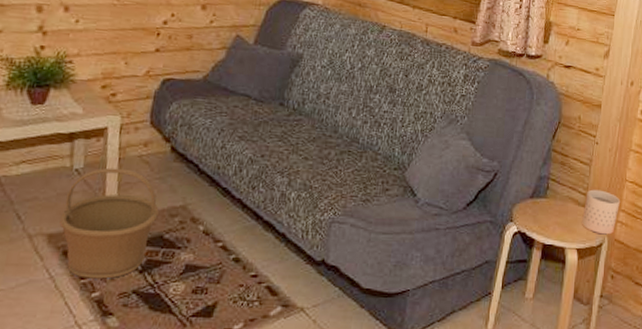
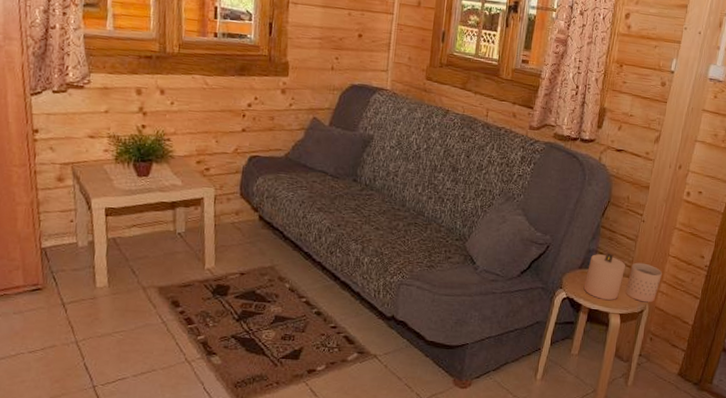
basket: present [58,167,159,279] -> none [167,232,251,326]
candle: none [536,178,581,233] -> present [583,252,626,300]

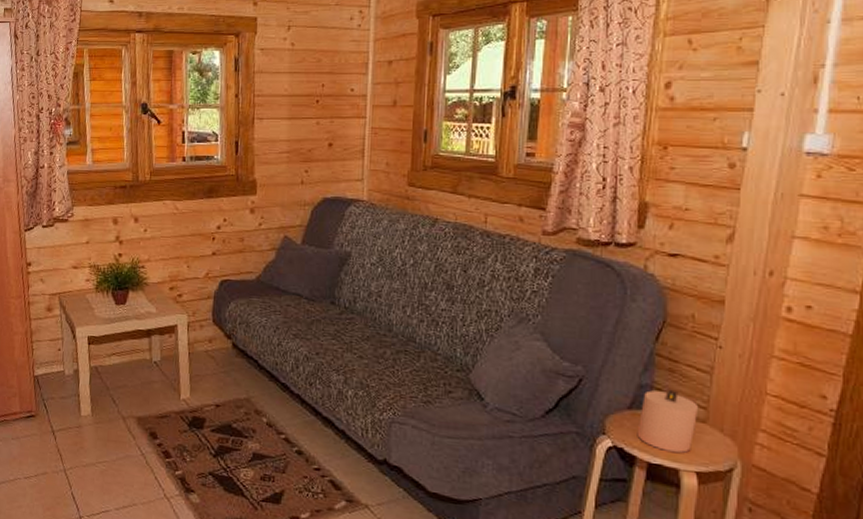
mug: present [625,262,663,303] -> none [702,402,760,459]

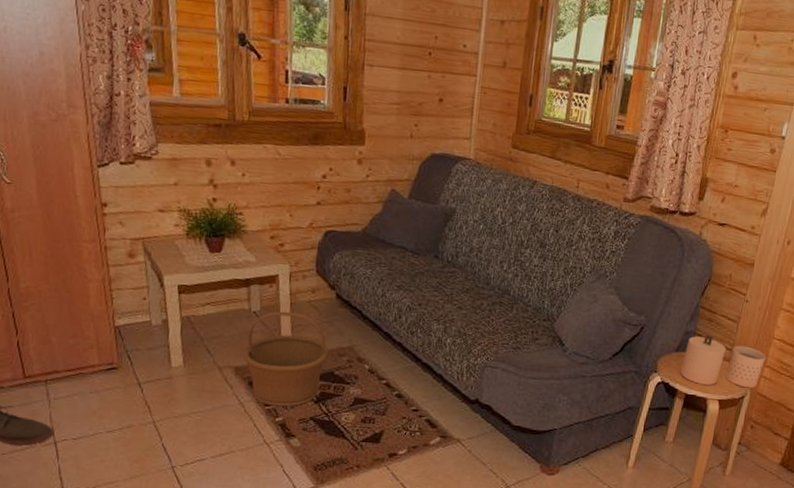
basket: none [144,361,226,460] -> present [242,311,329,407]
mug: none [702,402,760,459] -> present [725,345,767,389]

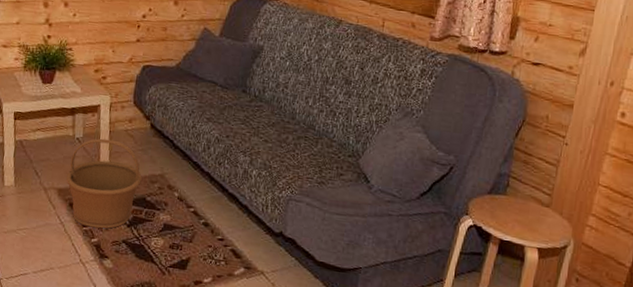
candle: present [680,334,727,385] -> none [493,177,545,232]
mug: present [725,345,767,389] -> none [545,190,591,238]

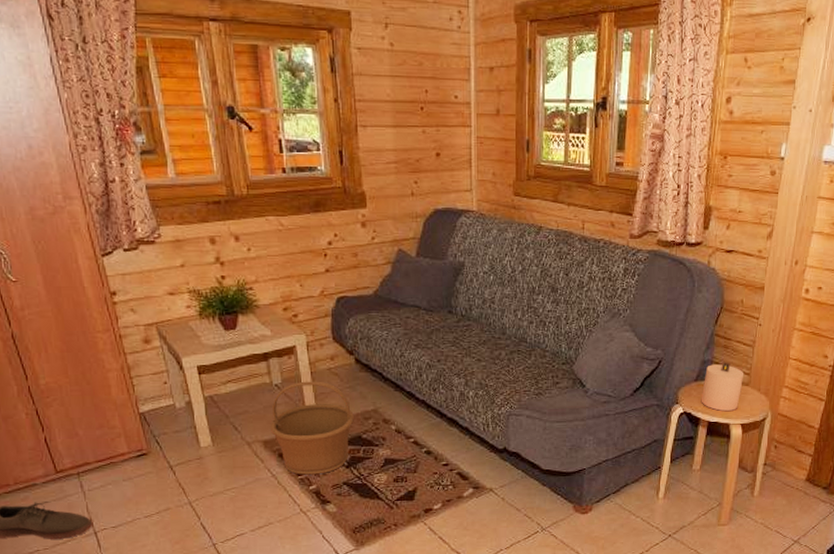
candle: none [493,177,545,232] -> present [701,361,744,411]

